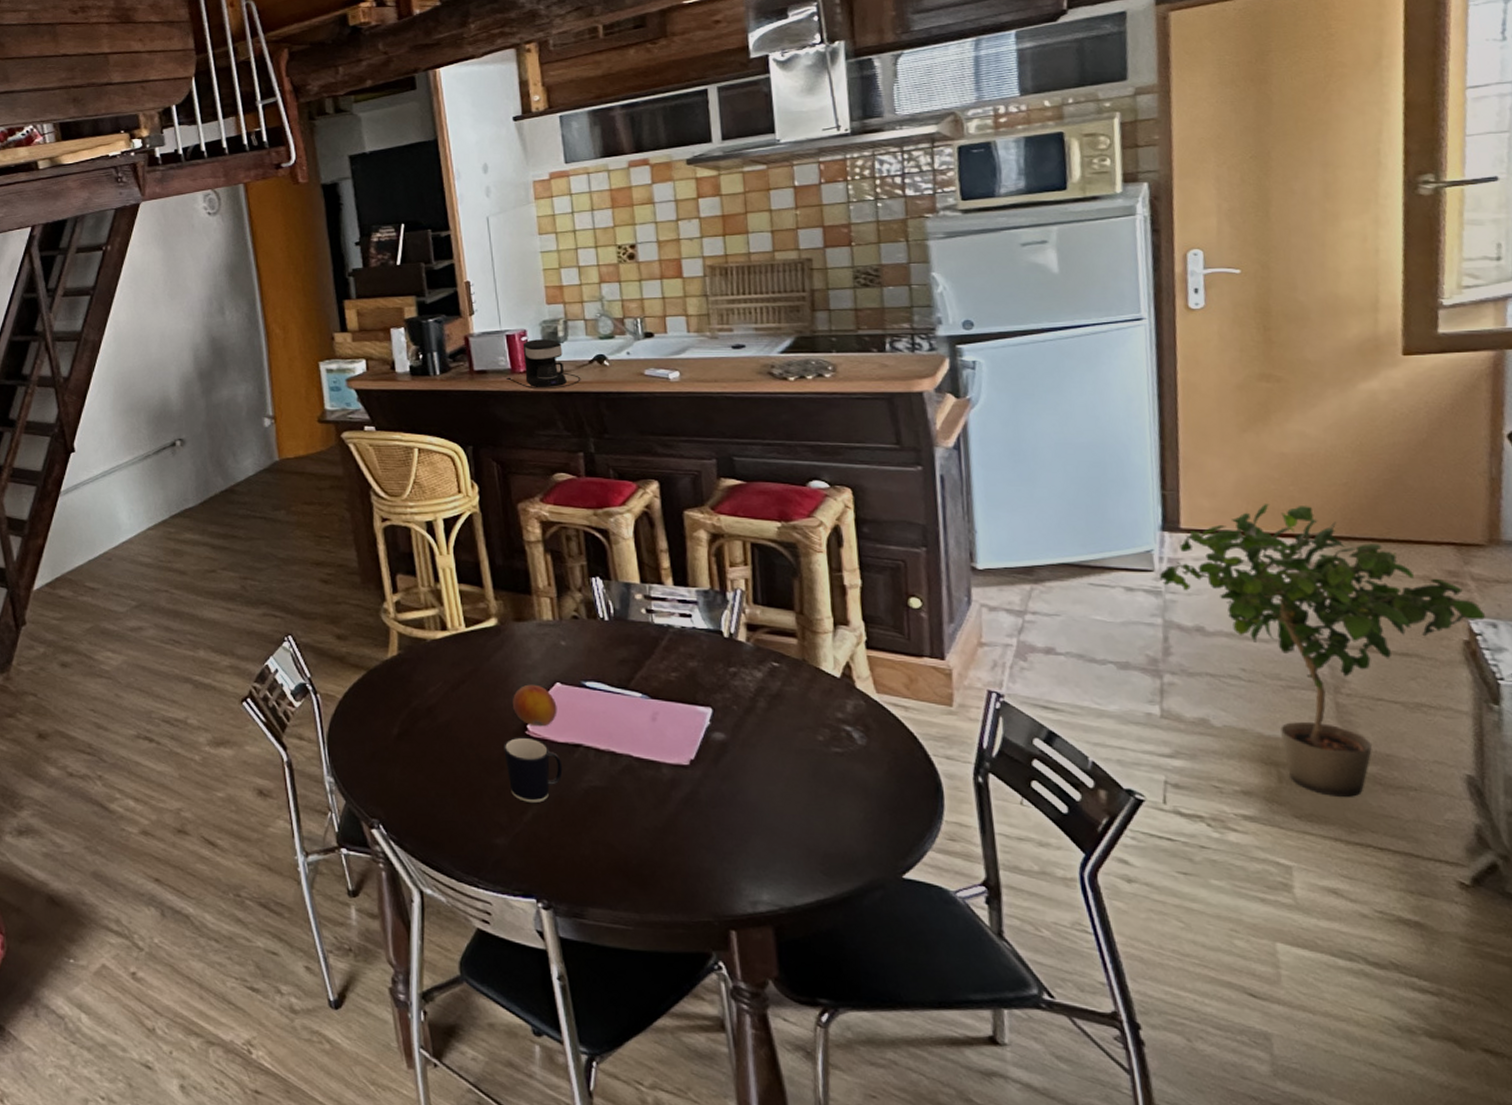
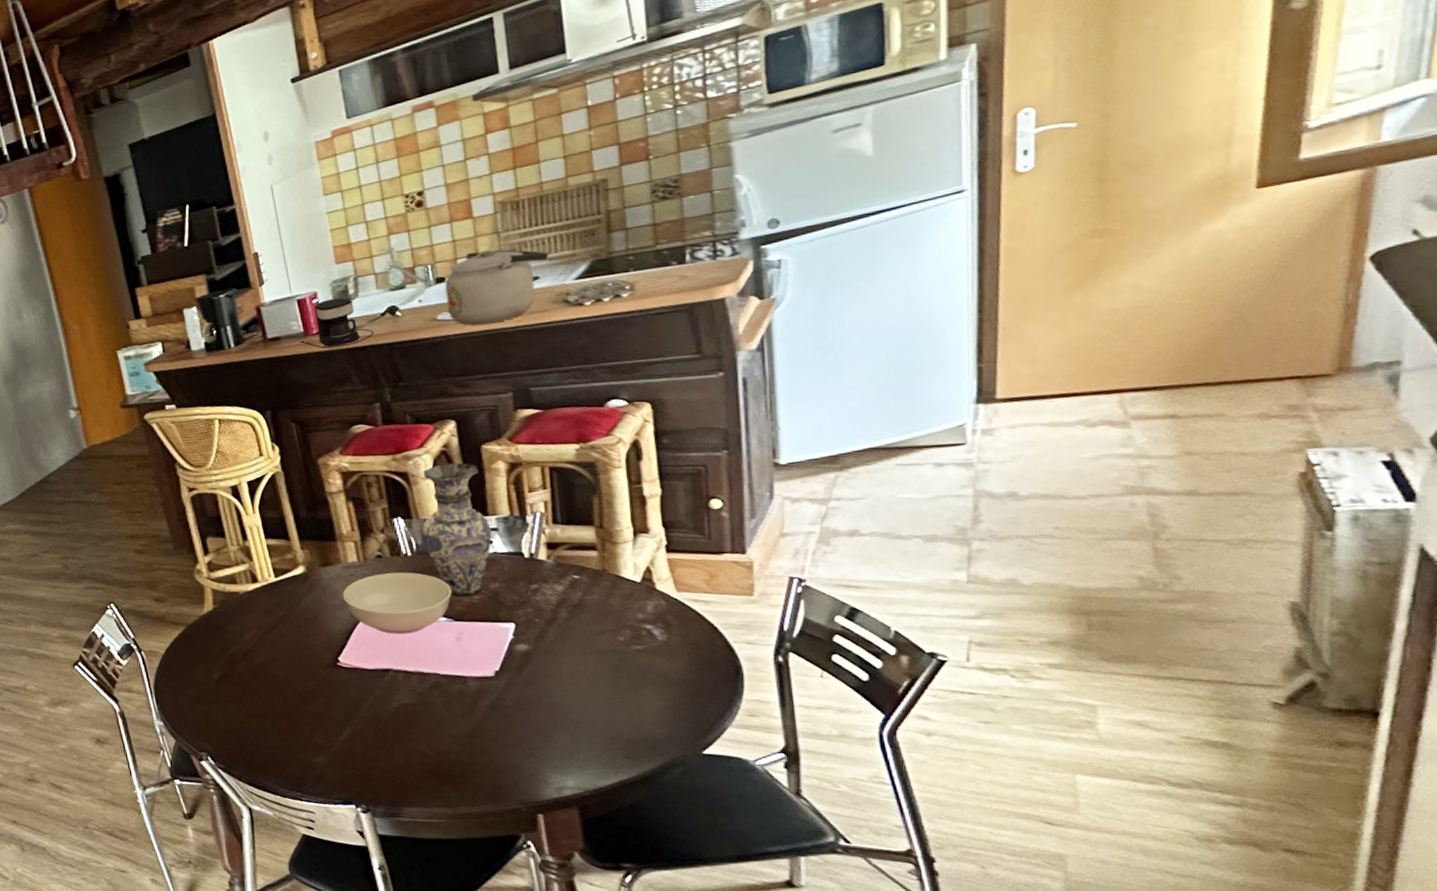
mug: present [504,737,563,804] -> none [317,668,374,725]
fruit: present [513,684,557,727] -> none [323,621,367,658]
bowl: none [536,636,649,707] -> present [343,572,452,634]
vase: none [620,525,692,673] -> present [422,462,492,597]
kettle: none [653,311,755,386] -> present [445,249,549,326]
potted plant: present [1159,504,1485,797] -> none [971,359,1325,637]

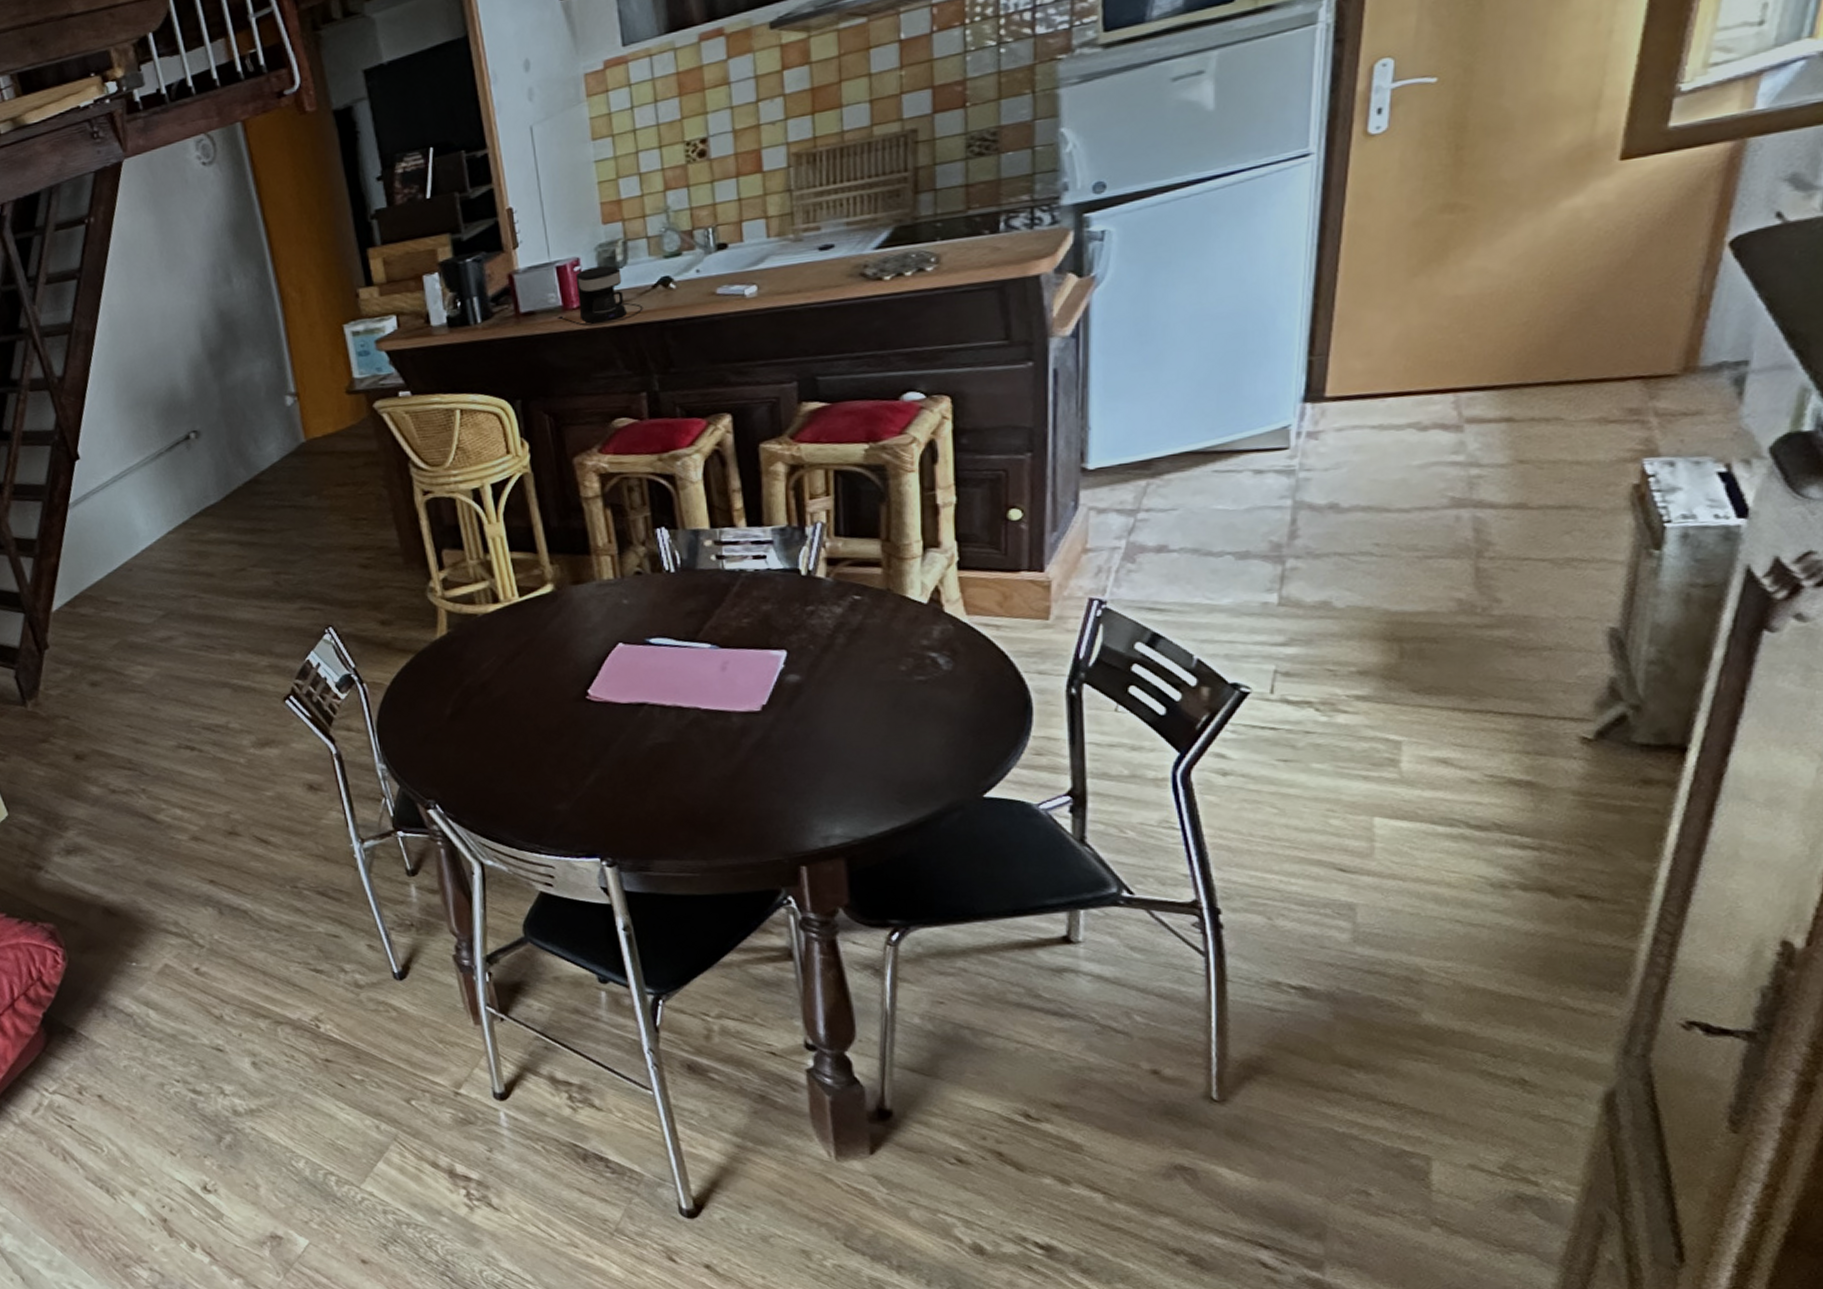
bowl: present [343,572,452,634] -> none [596,591,718,663]
vase: present [422,462,492,597] -> none [688,463,766,620]
kettle: present [445,249,549,326] -> none [727,210,847,302]

